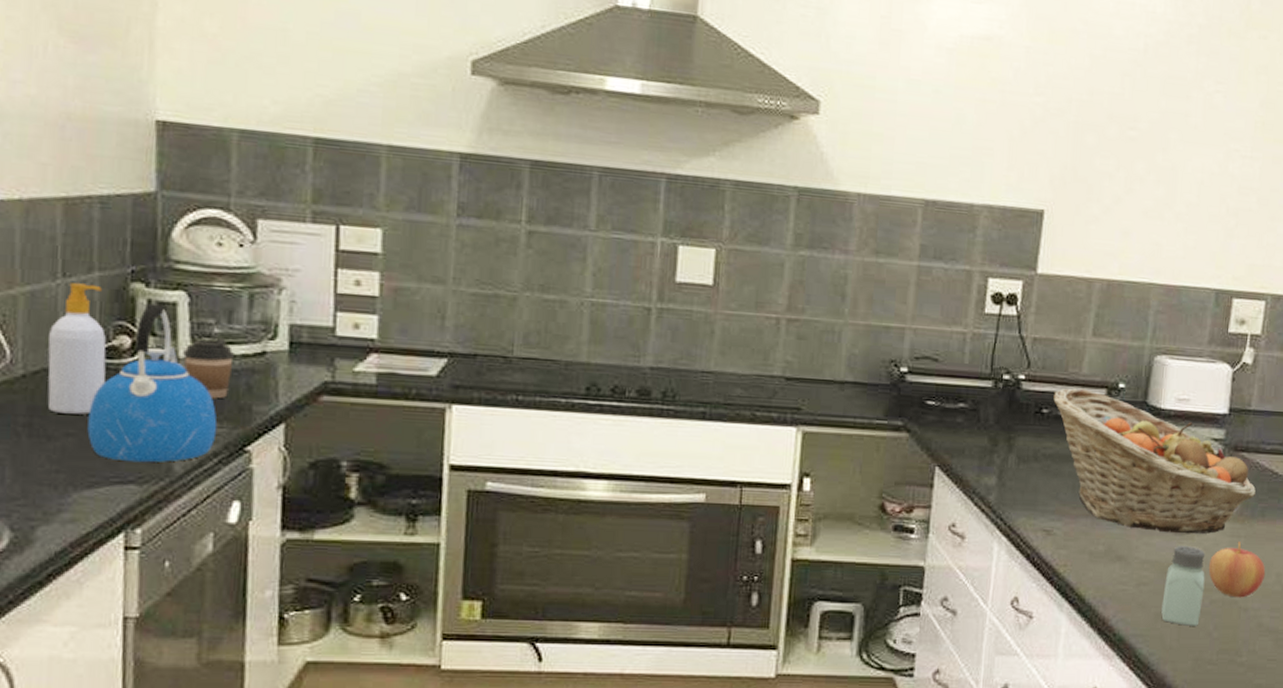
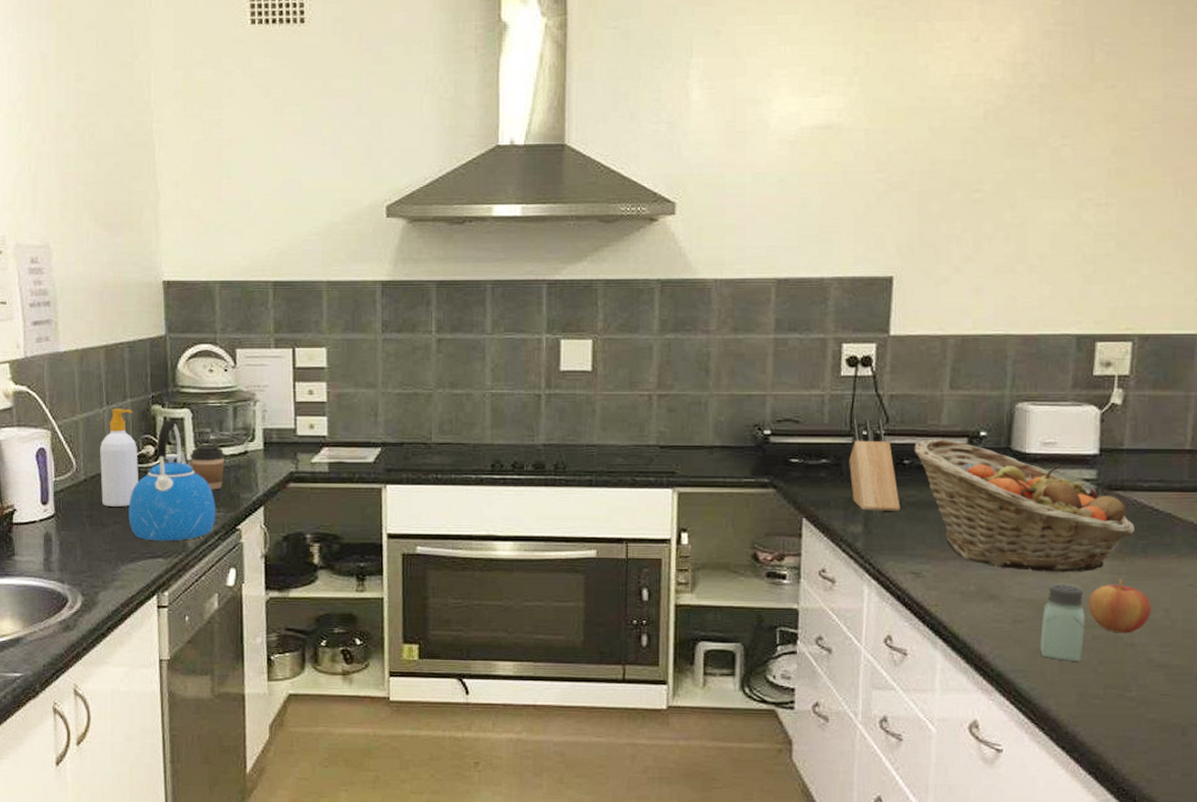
knife block: none [987,361,1036,463] -> present [849,418,900,511]

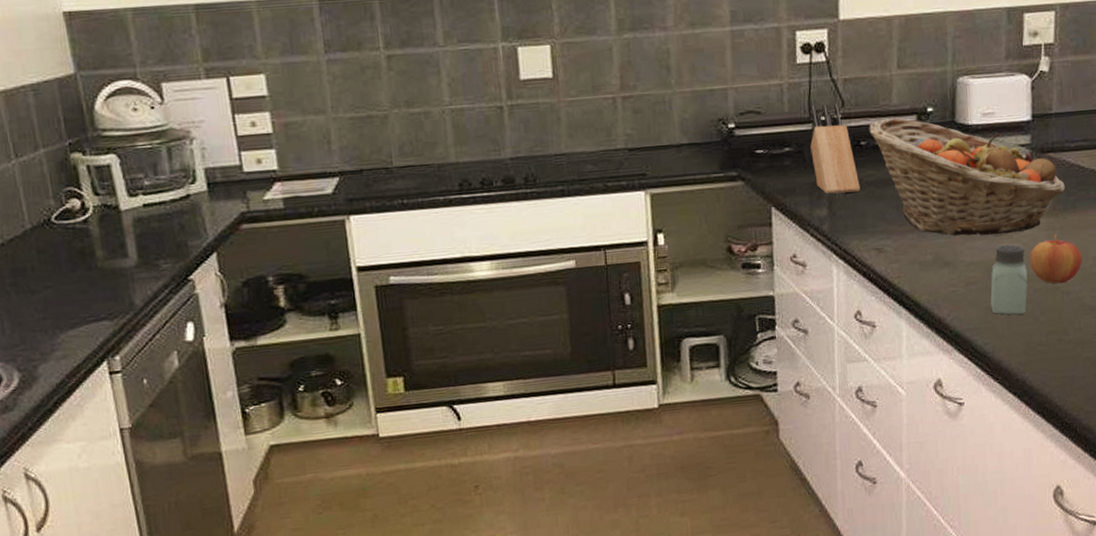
soap bottle: present [100,409,138,507] -> none [14,160,67,271]
kettle: present [128,420,216,540] -> none [58,168,164,303]
coffee cup: present [190,442,225,490] -> none [123,188,166,241]

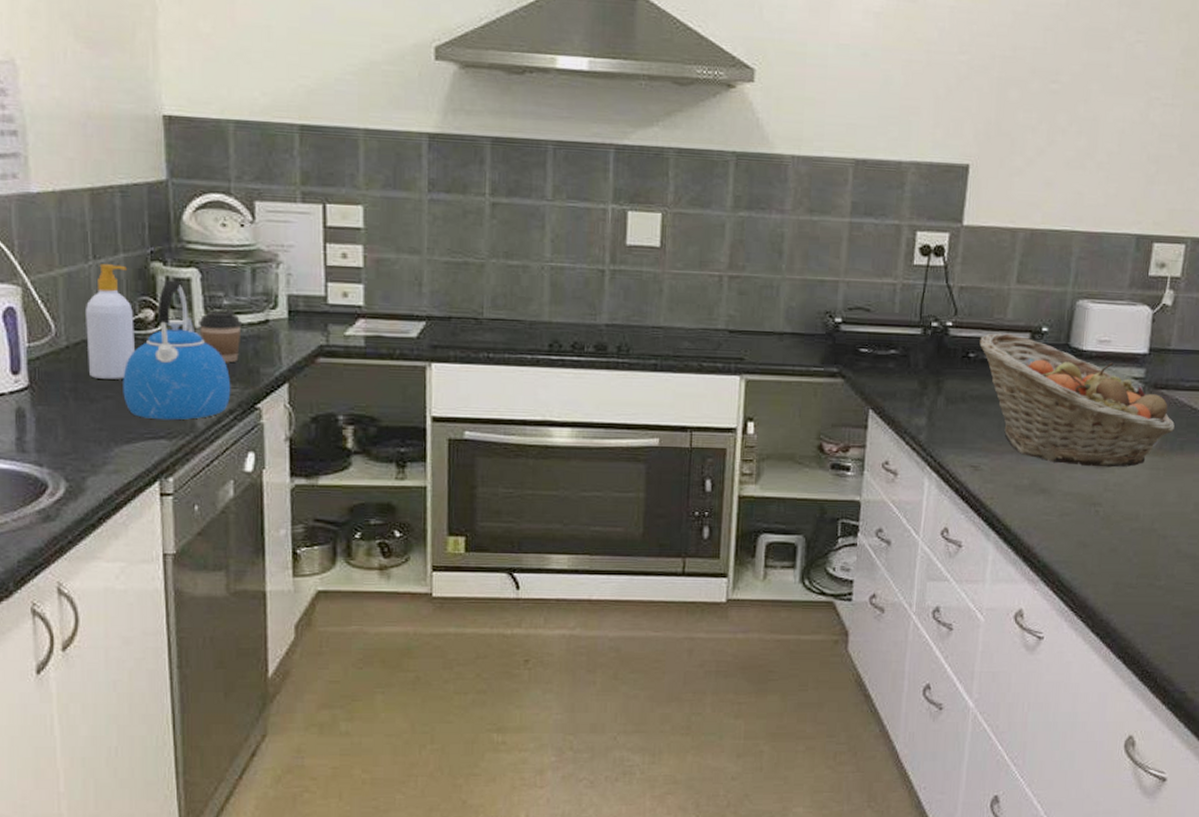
soap bottle: none [14,160,67,271] -> present [86,264,135,379]
kettle: none [58,168,164,303] -> present [123,280,231,420]
coffee cup: none [123,188,166,241] -> present [199,308,242,363]
knife block: present [810,102,861,194] -> none [917,310,964,404]
saltshaker: present [990,244,1028,315] -> none [1083,479,1126,553]
apple: present [1029,234,1083,284] -> none [1128,474,1184,526]

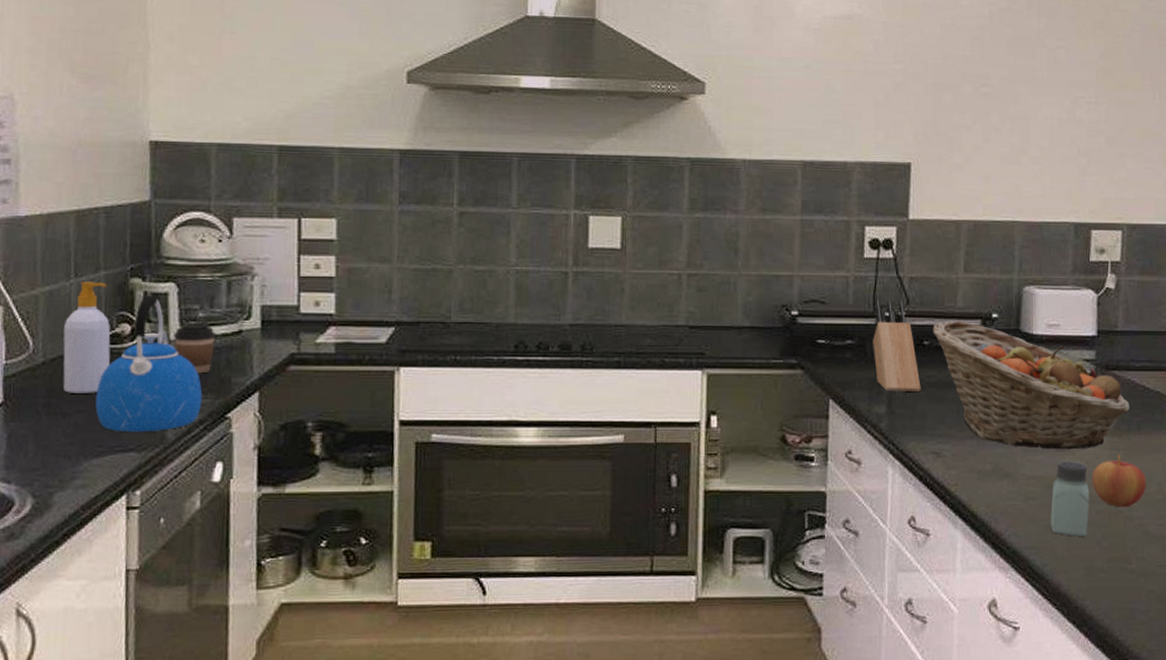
knife block: none [917,310,964,404] -> present [873,300,921,391]
saltshaker: none [1083,479,1126,553] -> present [1050,461,1090,537]
apple: none [1128,474,1184,526] -> present [1091,454,1147,508]

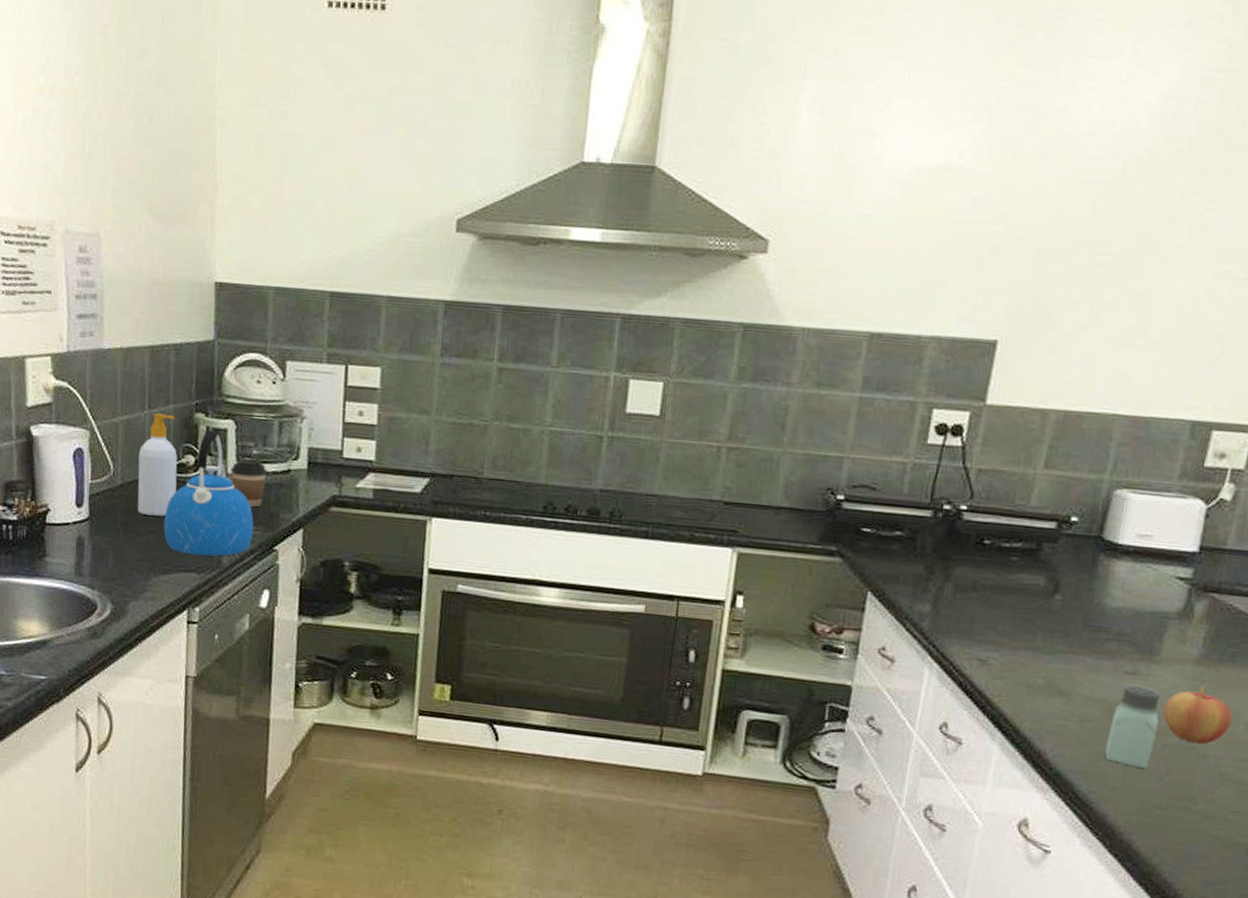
knife block: present [873,300,921,391] -> none [924,491,975,593]
fruit basket: present [933,320,1130,450] -> none [996,520,1226,676]

